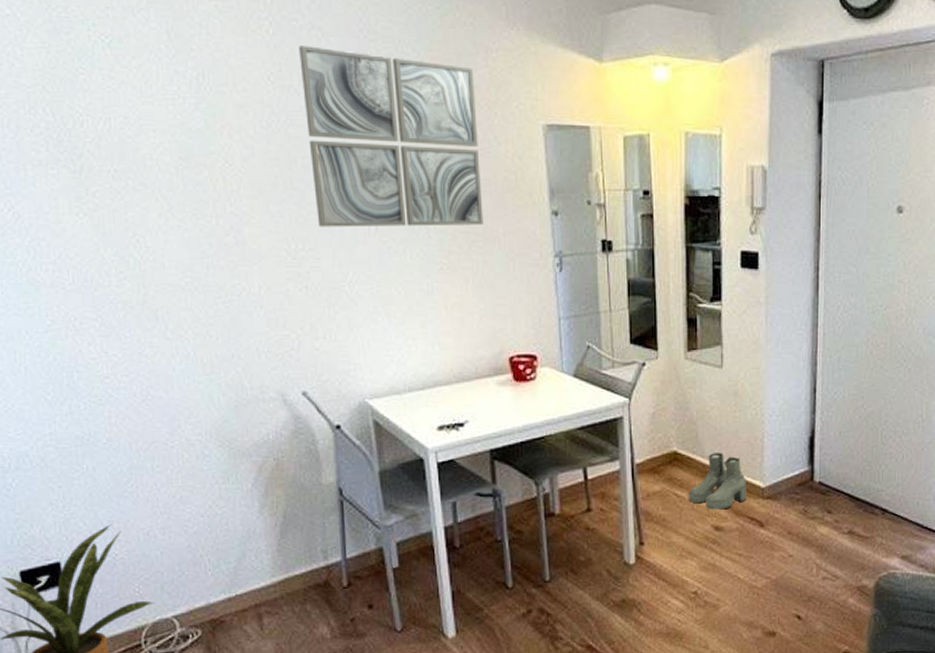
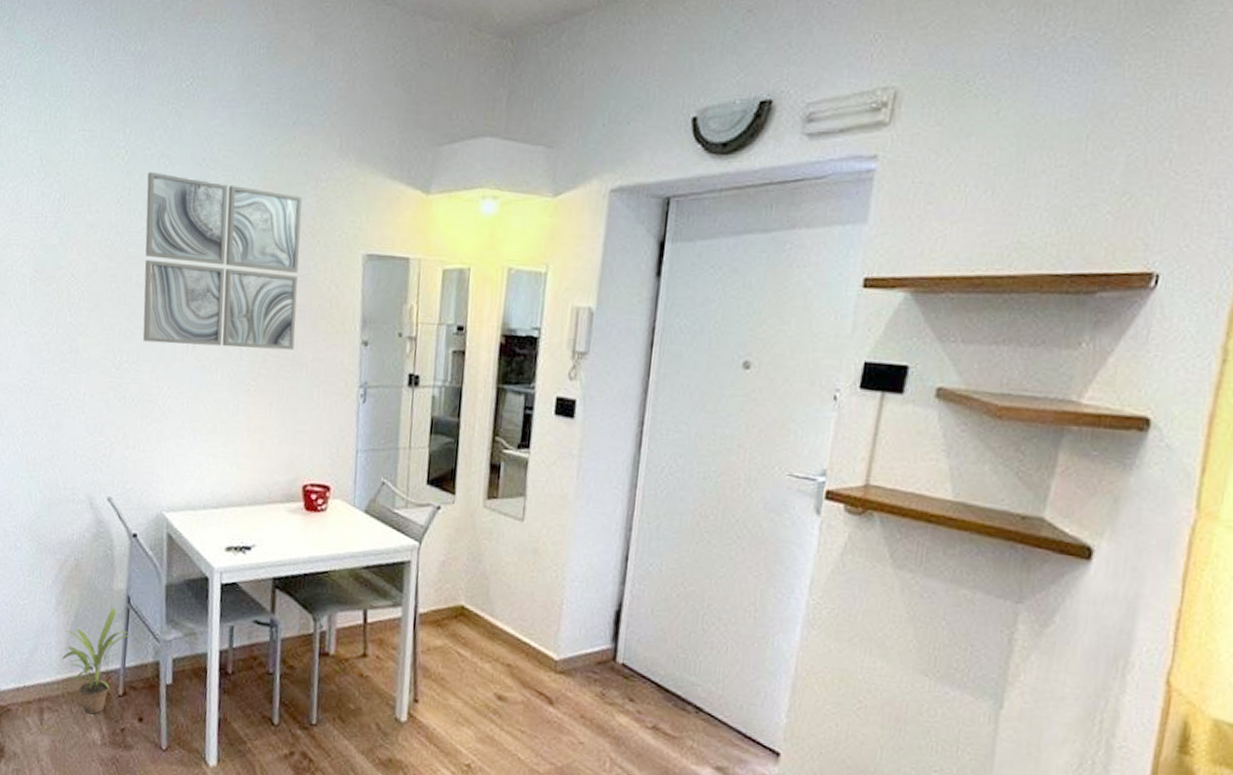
potted plant: none [273,501,350,611] -> present [62,607,133,715]
boots: present [688,453,746,510] -> none [471,613,538,678]

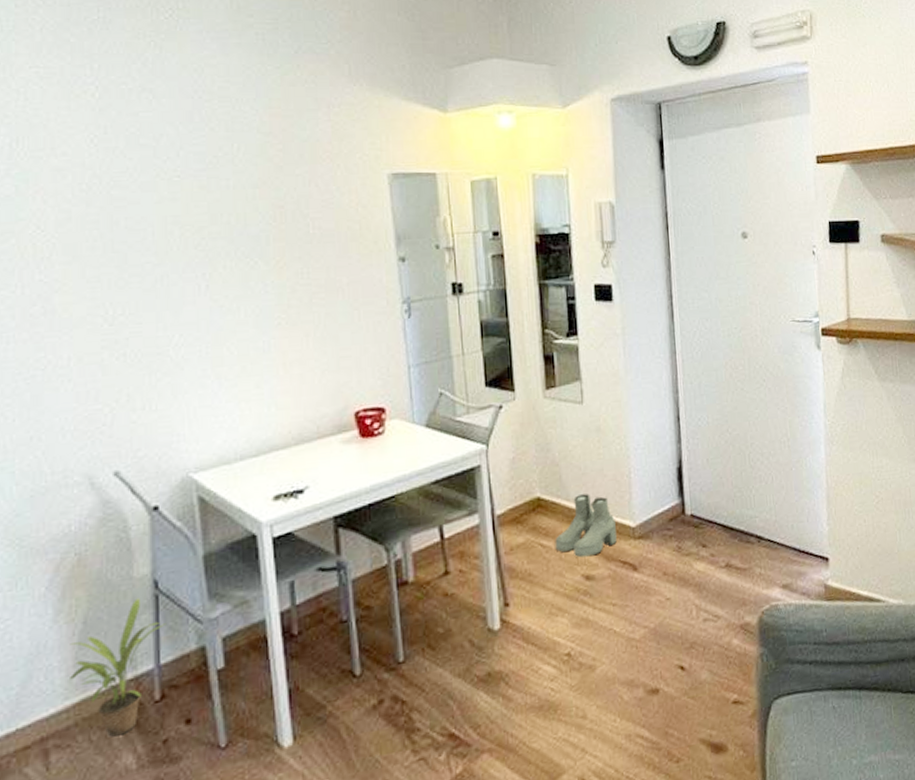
wall art: present [143,172,302,351] -> none [127,108,326,290]
boots: none [471,613,538,678] -> present [555,494,617,558]

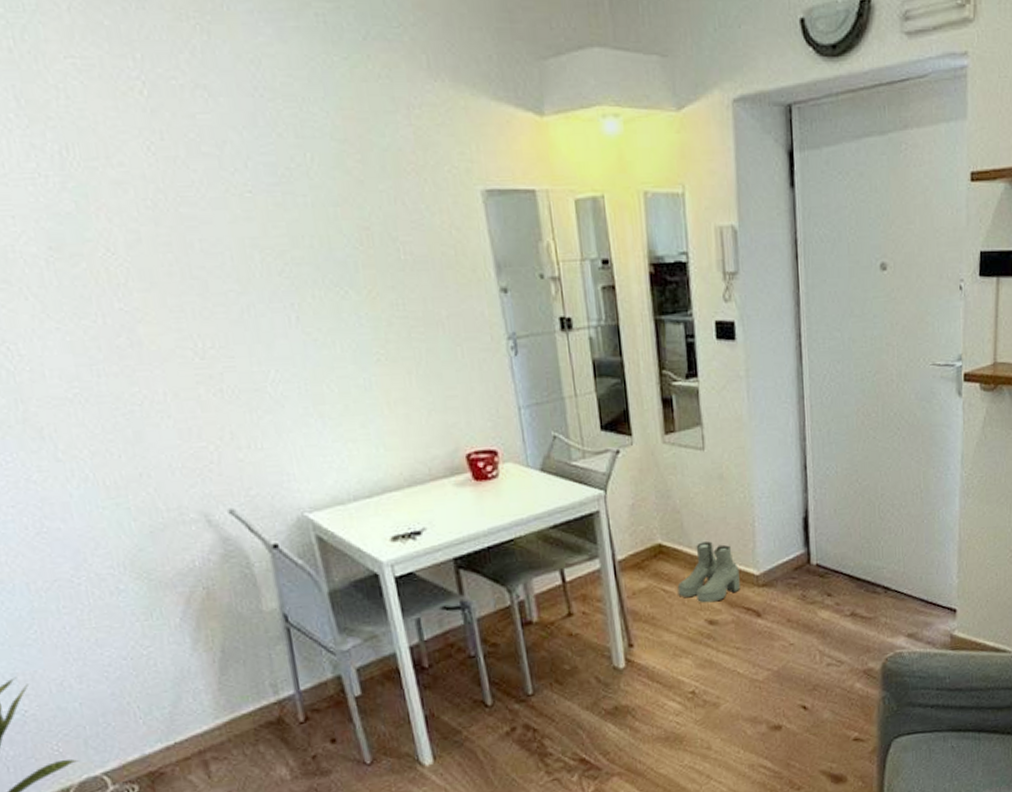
potted plant: present [70,598,166,737] -> none [211,630,301,752]

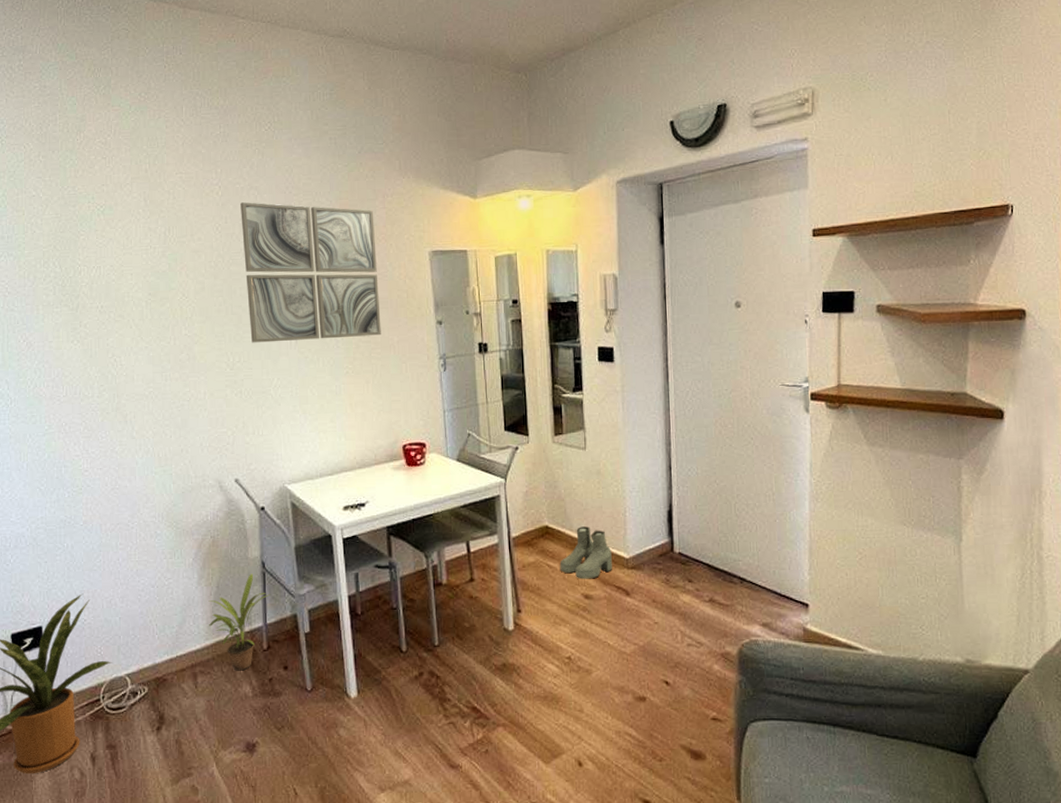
wall art: none [182,109,423,321] -> present [240,202,381,343]
potted plant: none [211,630,301,752] -> present [208,573,271,671]

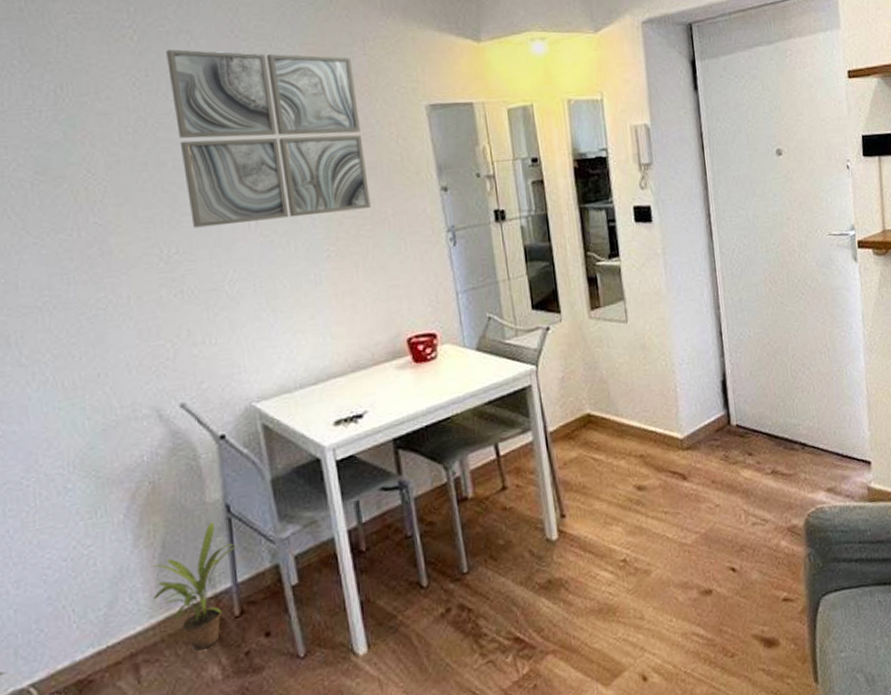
boots: present [559,526,612,579] -> none [606,408,666,470]

